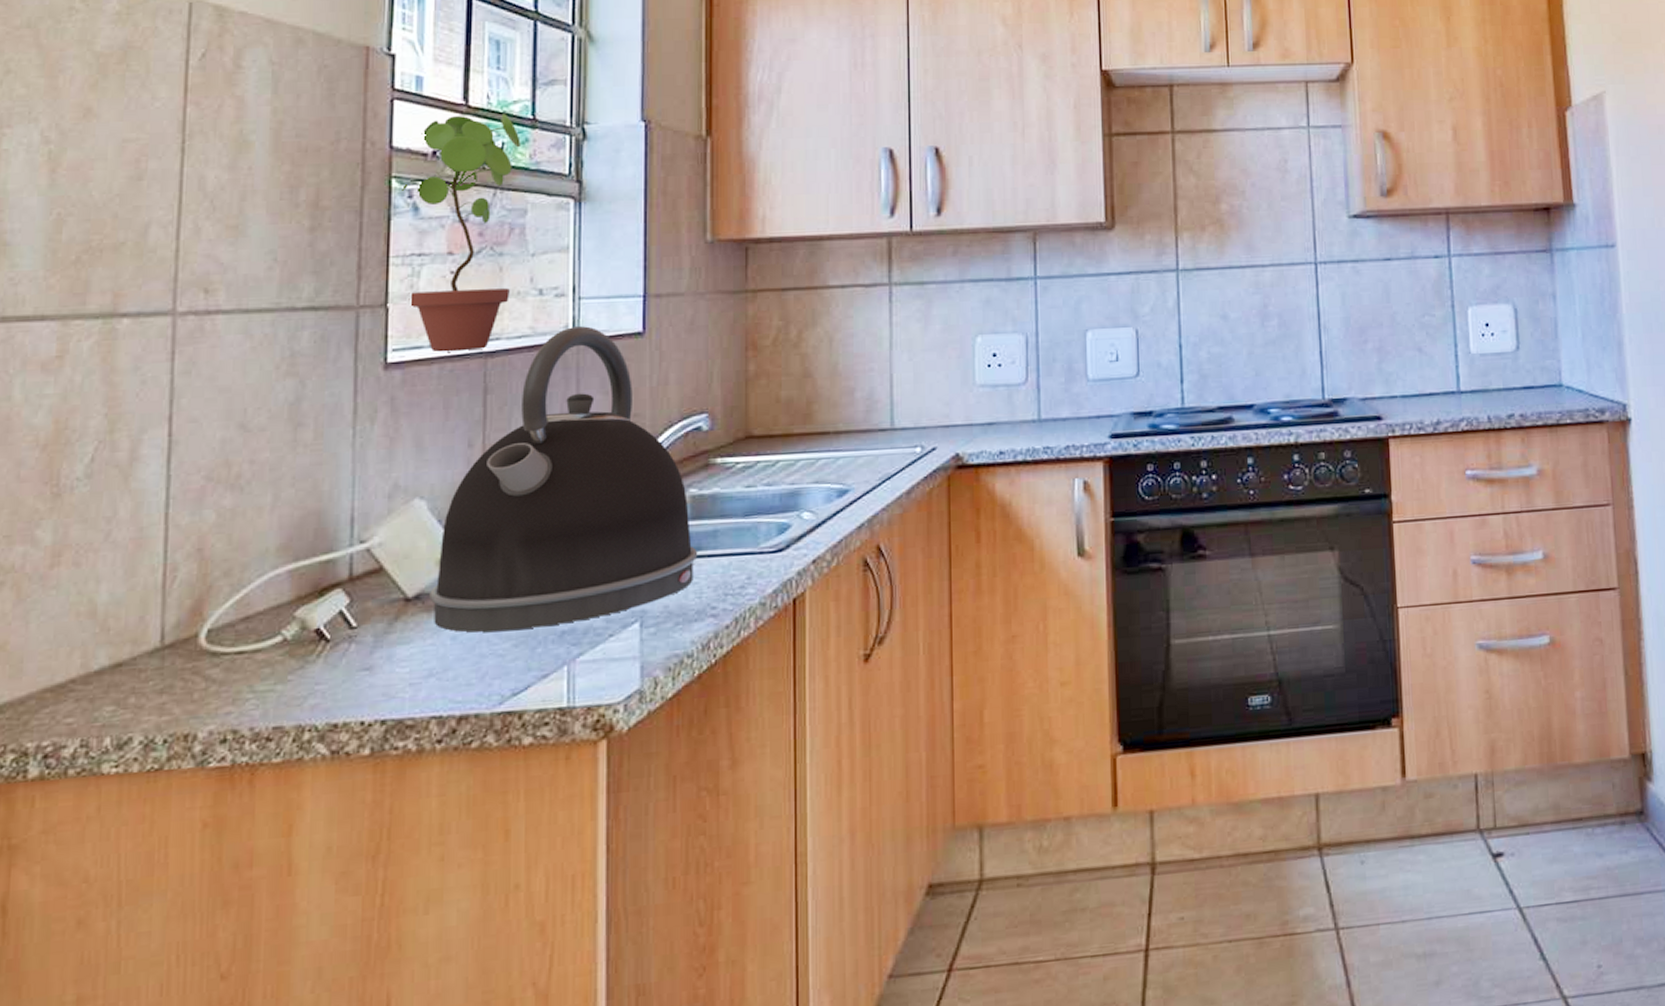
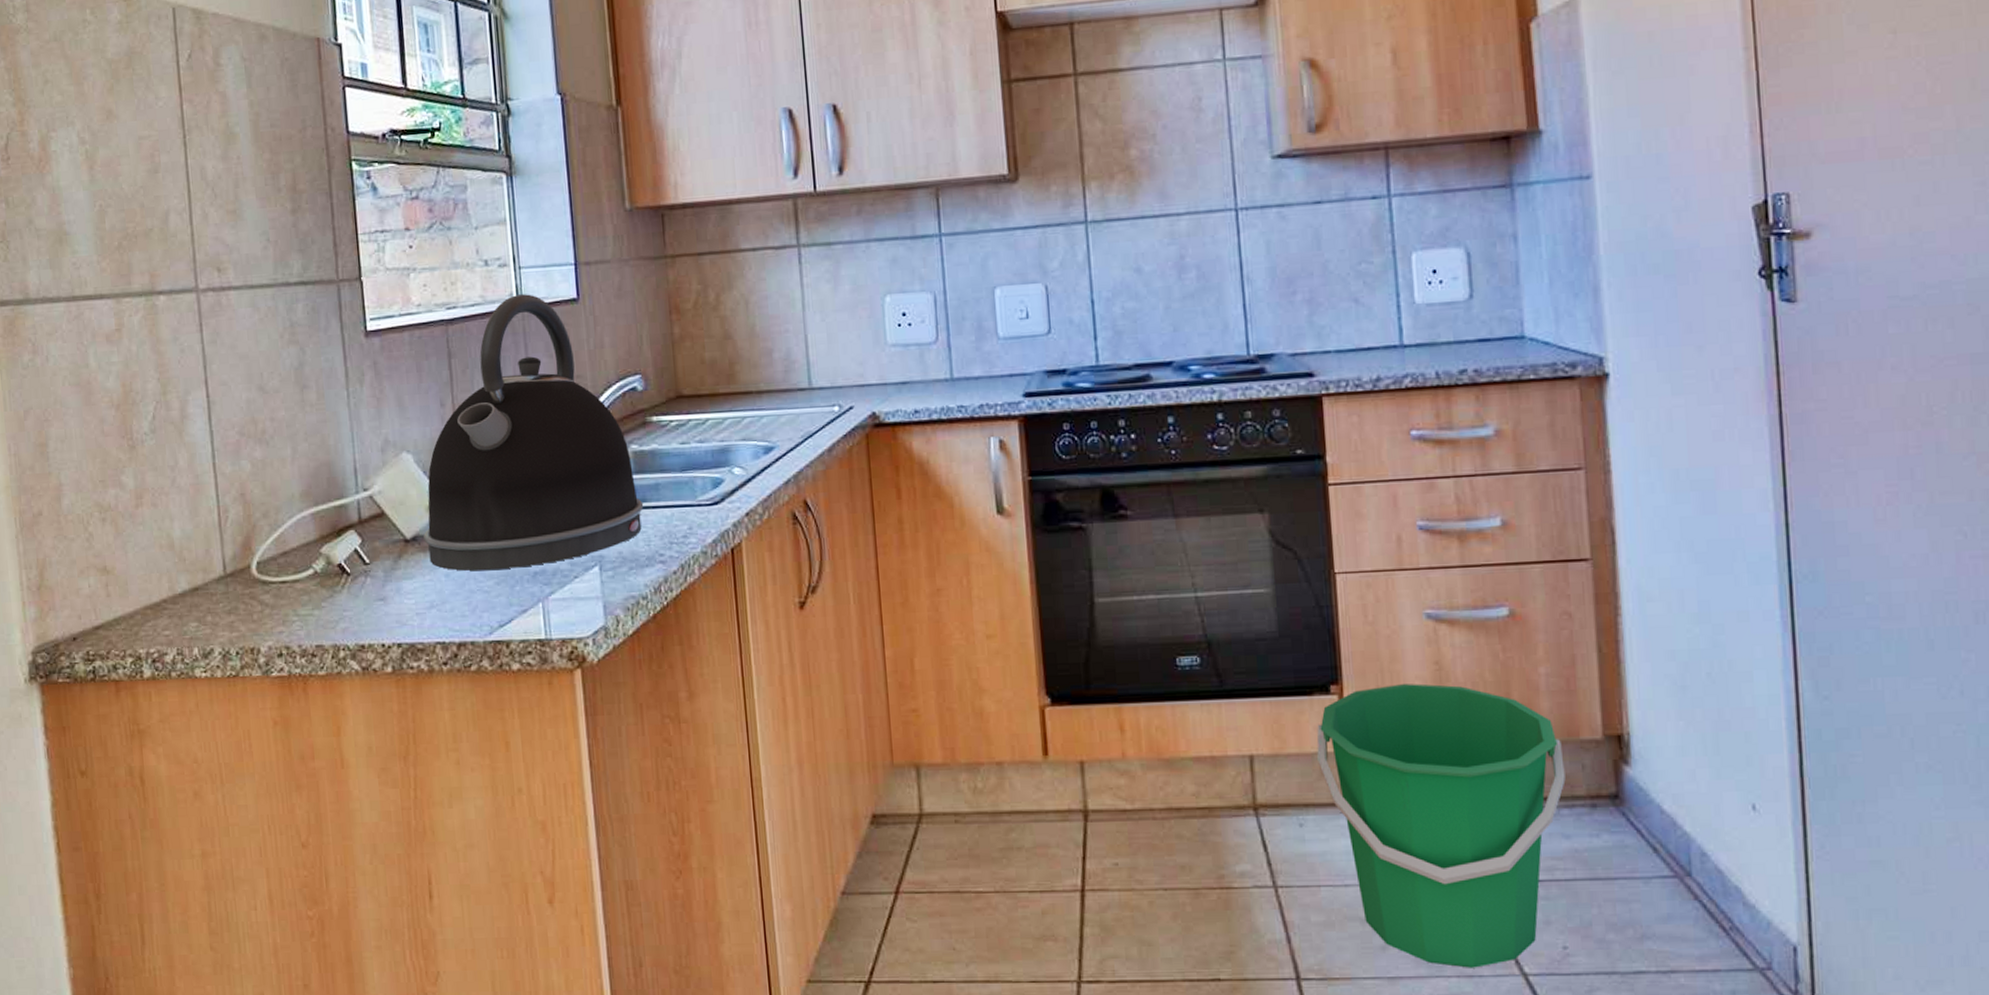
potted plant: present [402,114,521,353] -> none [361,94,461,321]
bucket: none [1378,713,1599,997] -> present [1316,683,1566,968]

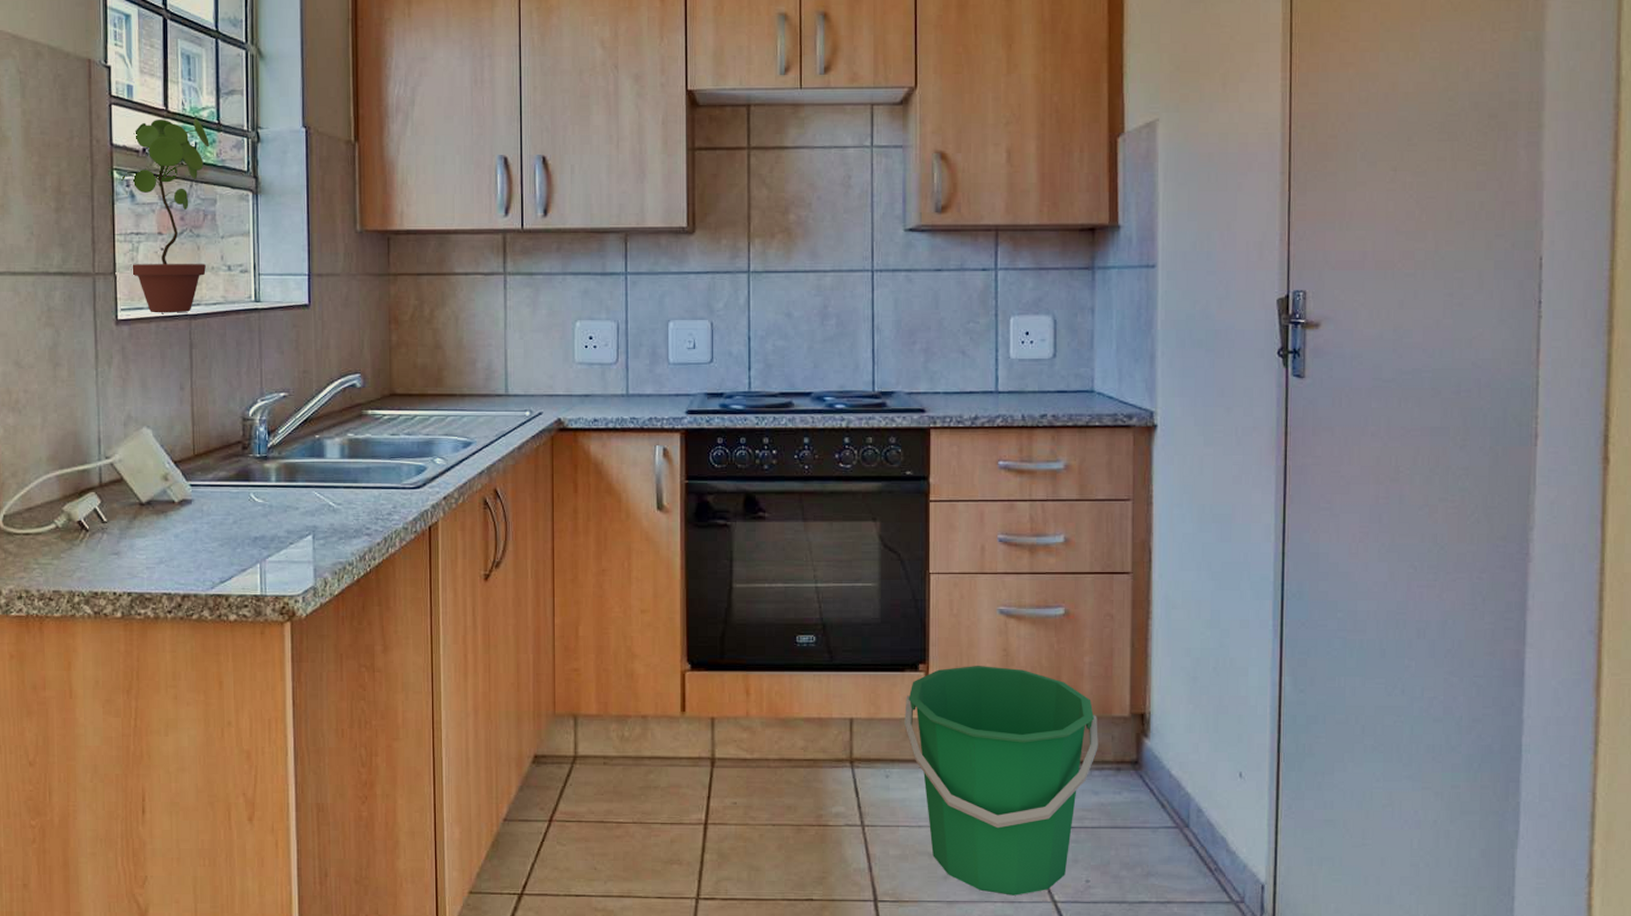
potted plant: none [361,94,461,321] -> present [121,118,209,313]
kettle: present [423,294,644,571] -> none [157,298,355,534]

